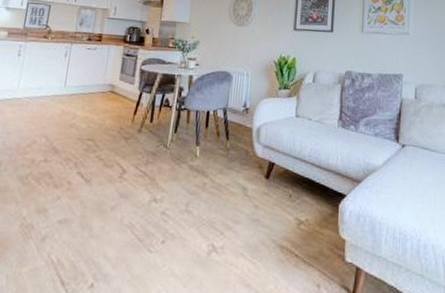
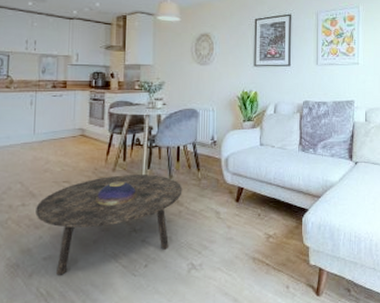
coffee table: none [56,137,209,242] -> present [35,174,183,275]
decorative bowl: none [118,144,161,170] -> present [96,181,137,206]

